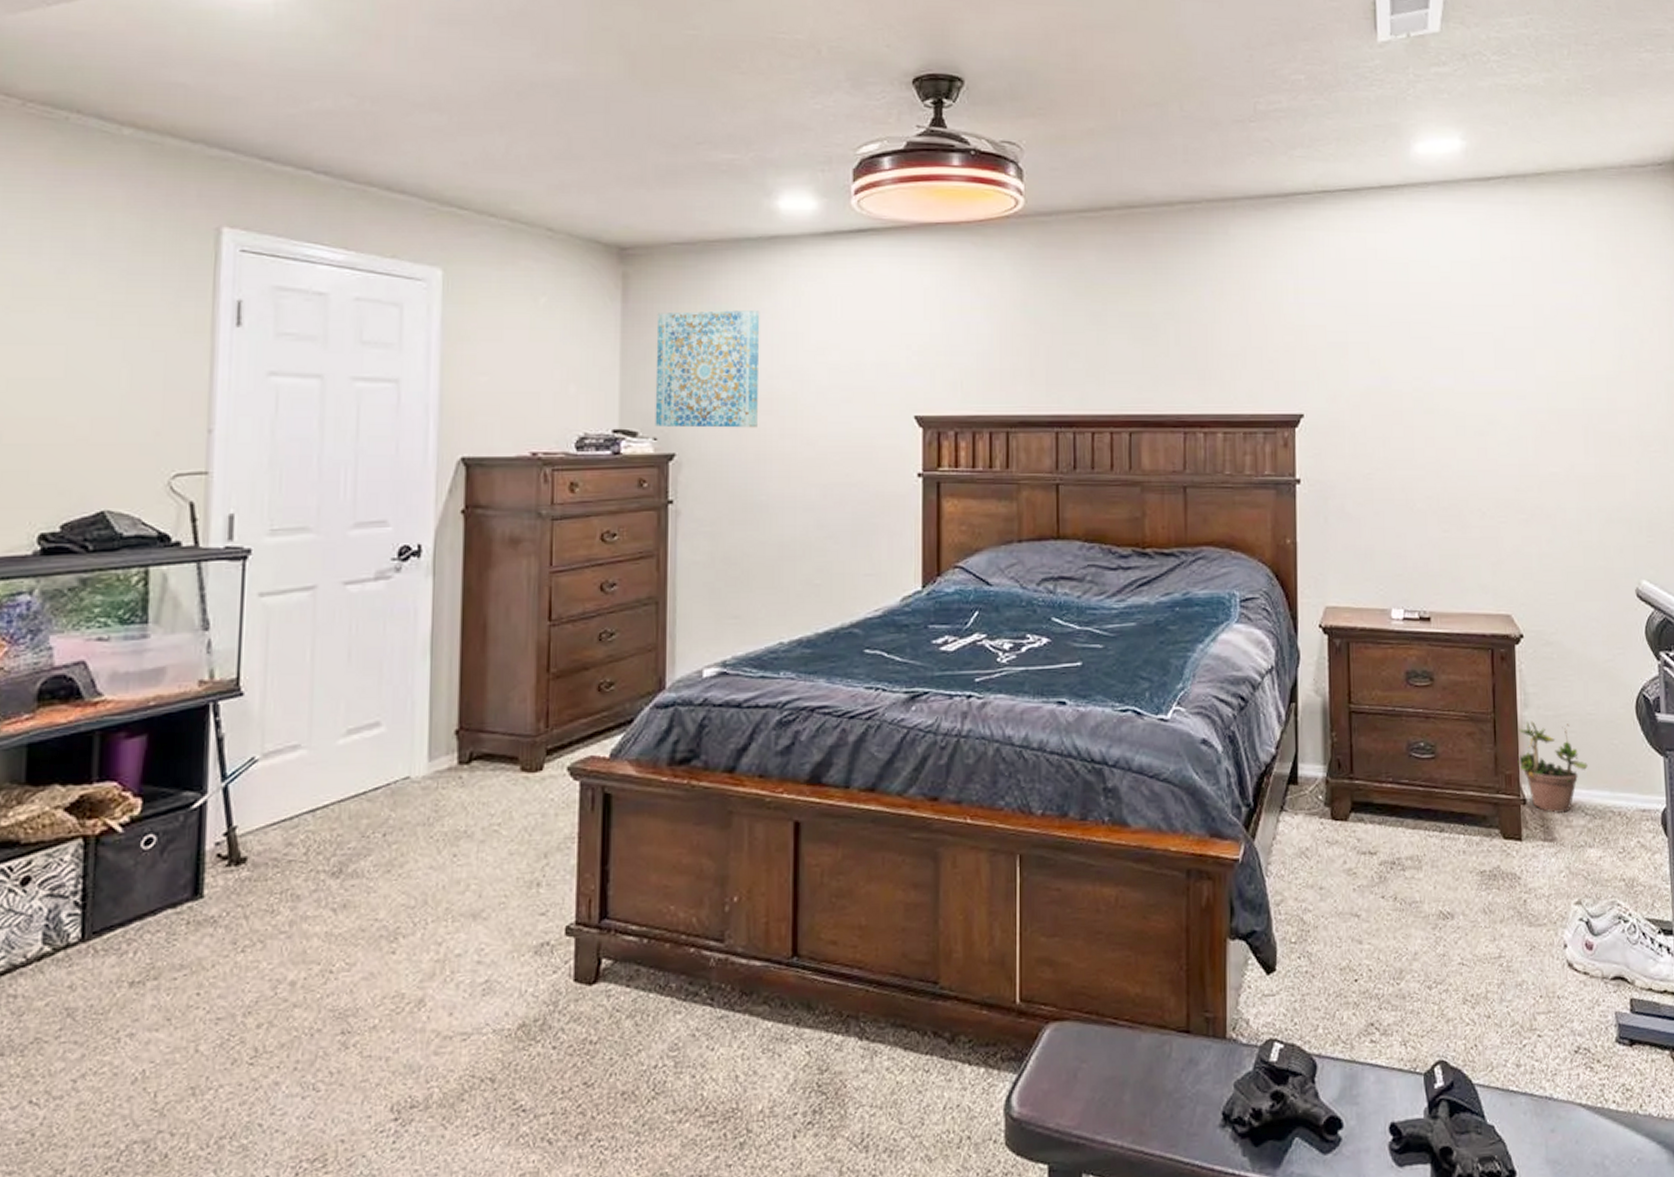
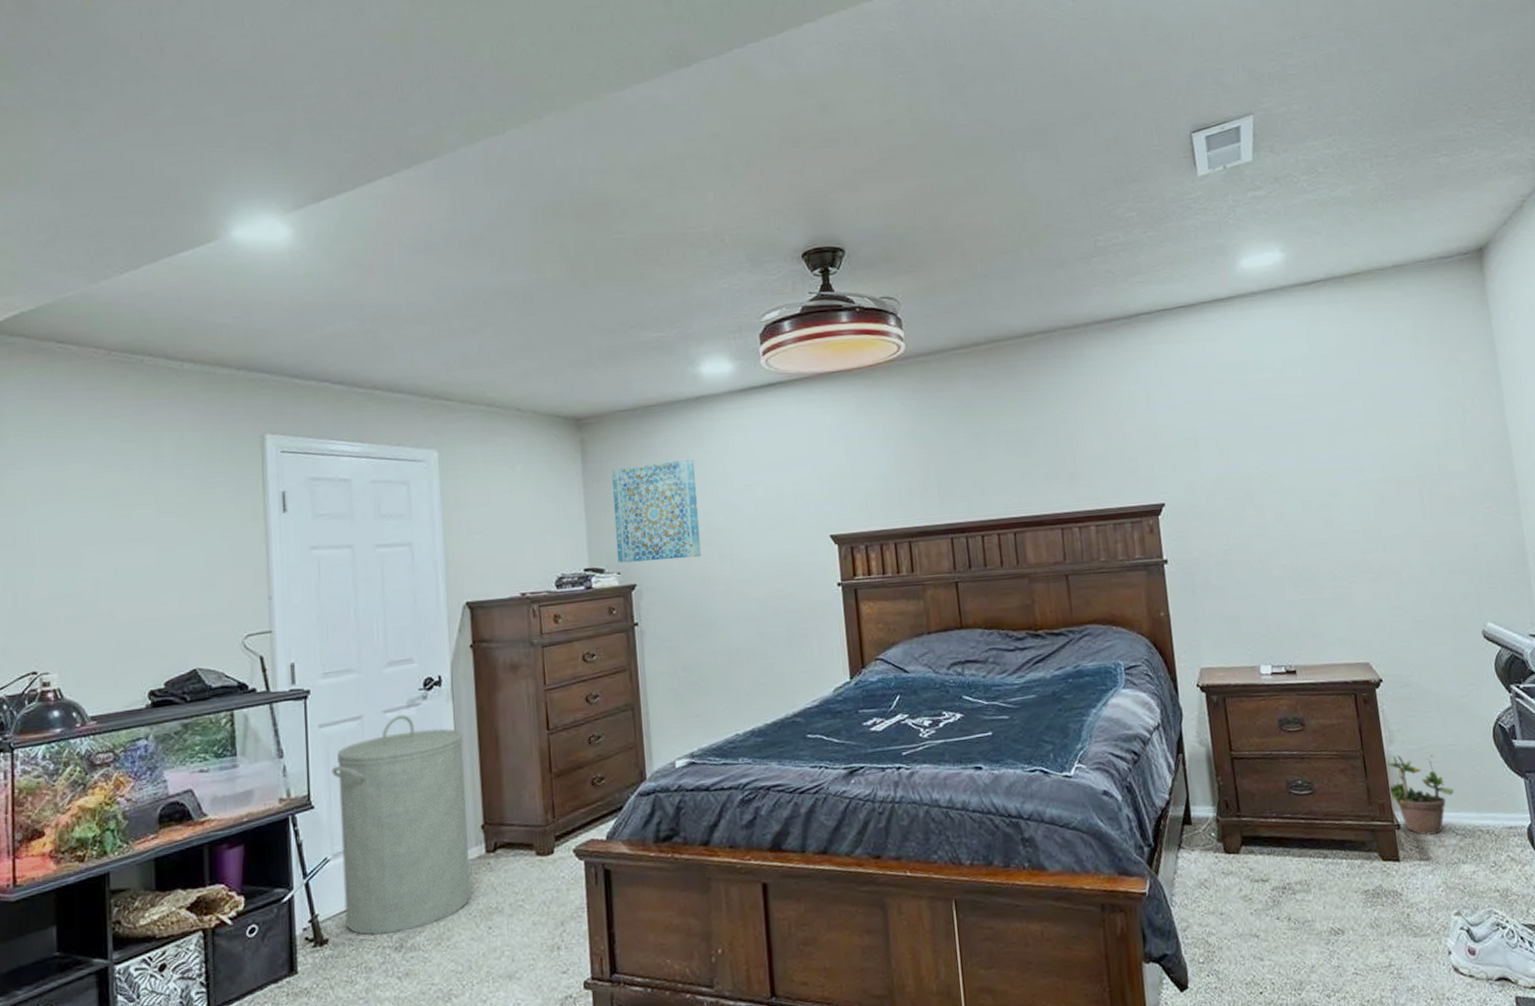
laundry hamper: none [270,589,442,856] -> present [331,715,472,935]

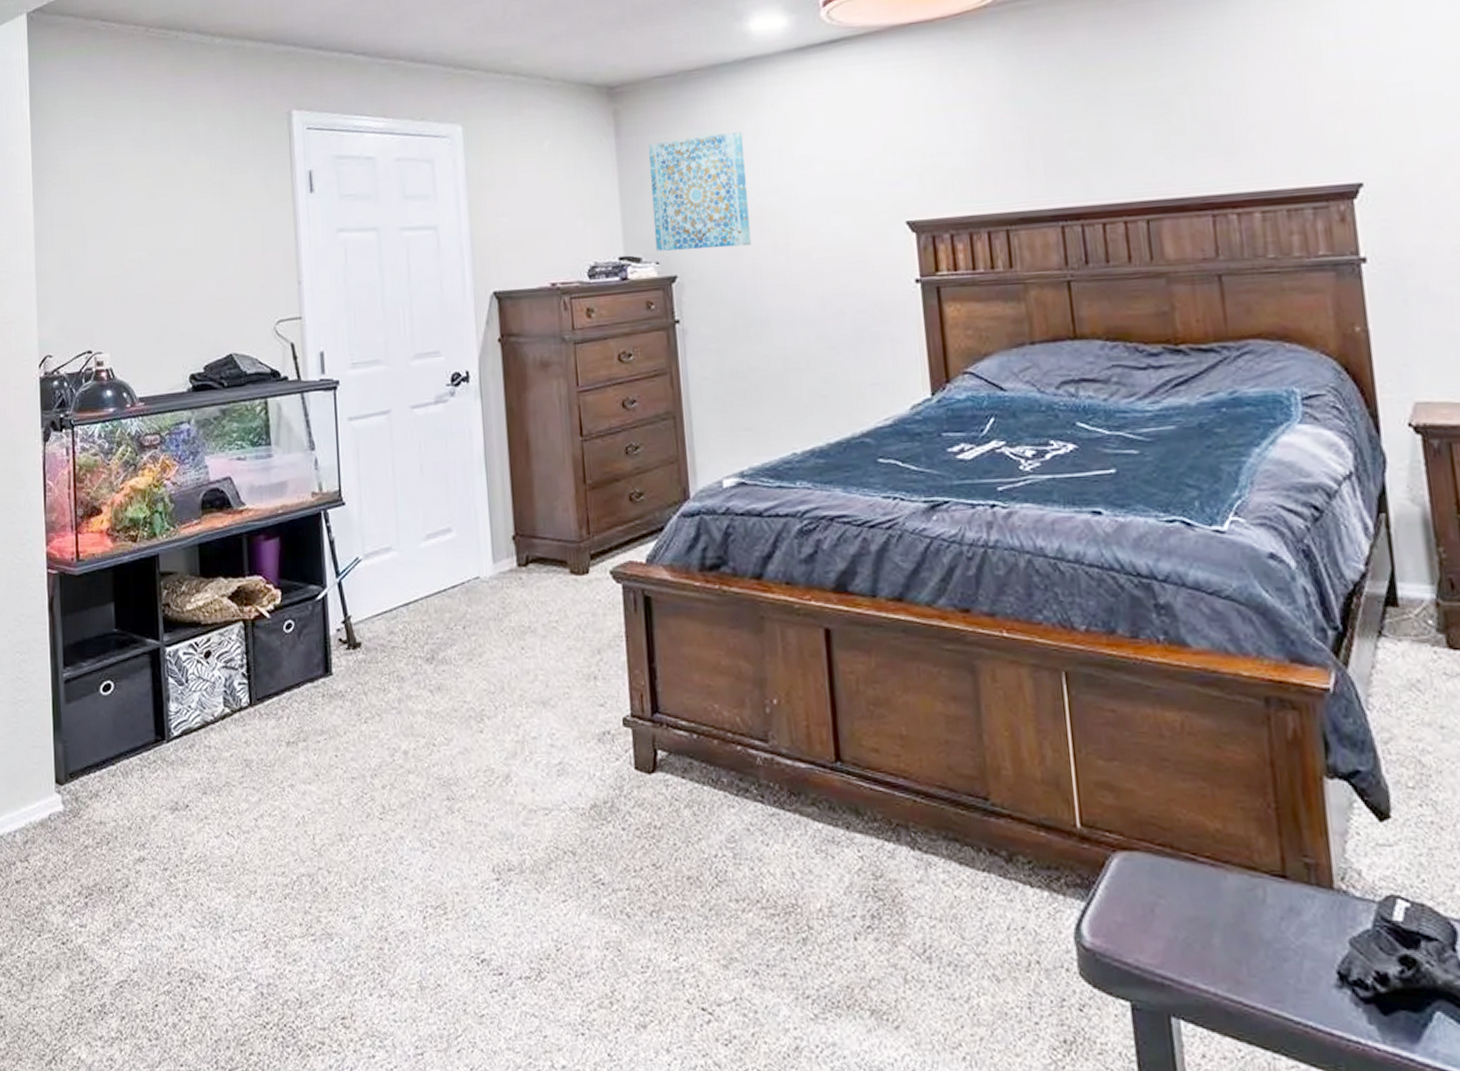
laundry hamper: present [331,715,472,935] -> none [361,411,504,644]

